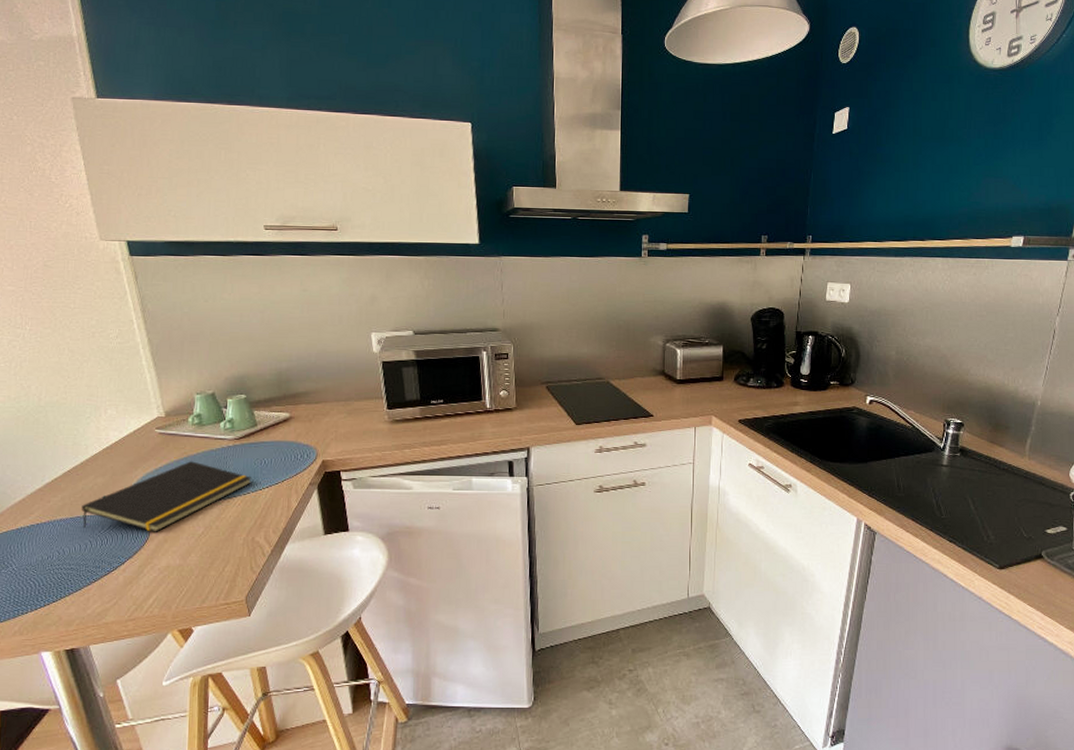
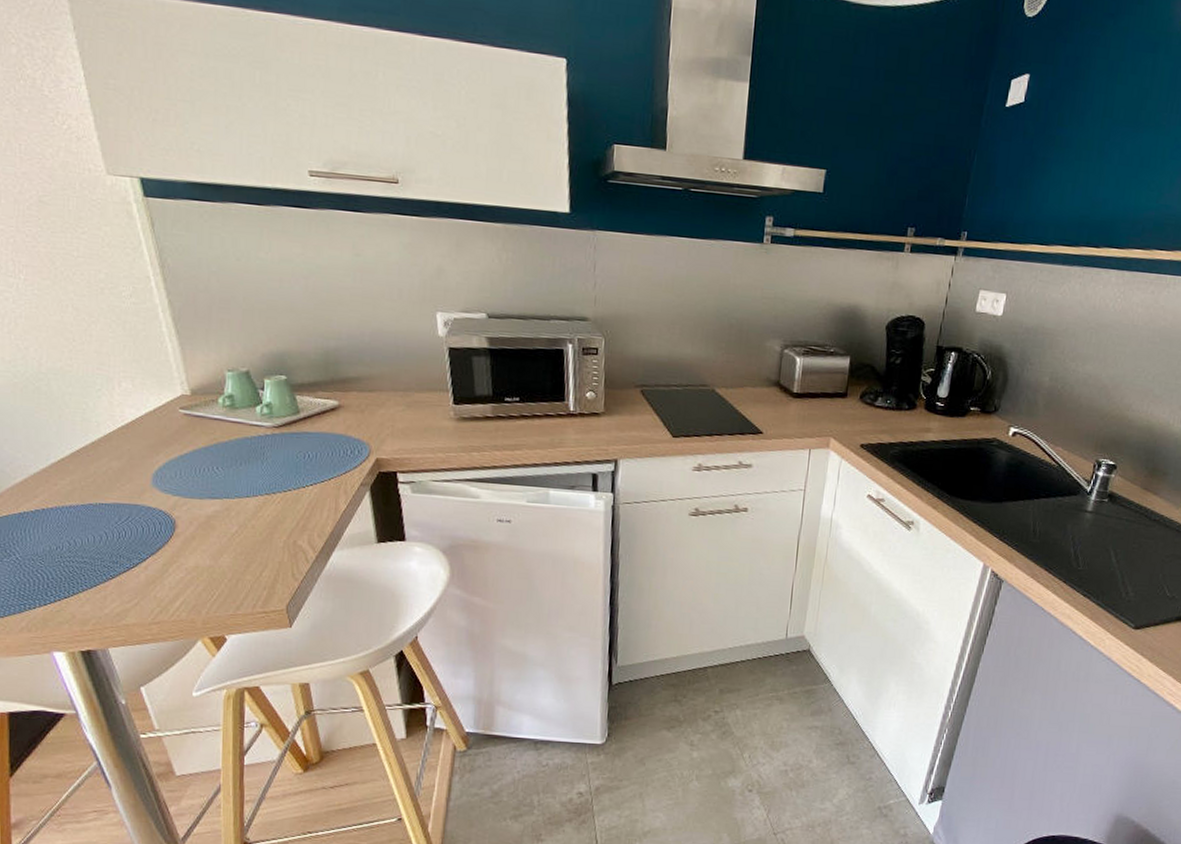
notepad: present [82,461,252,532] -> none [94,449,294,528]

